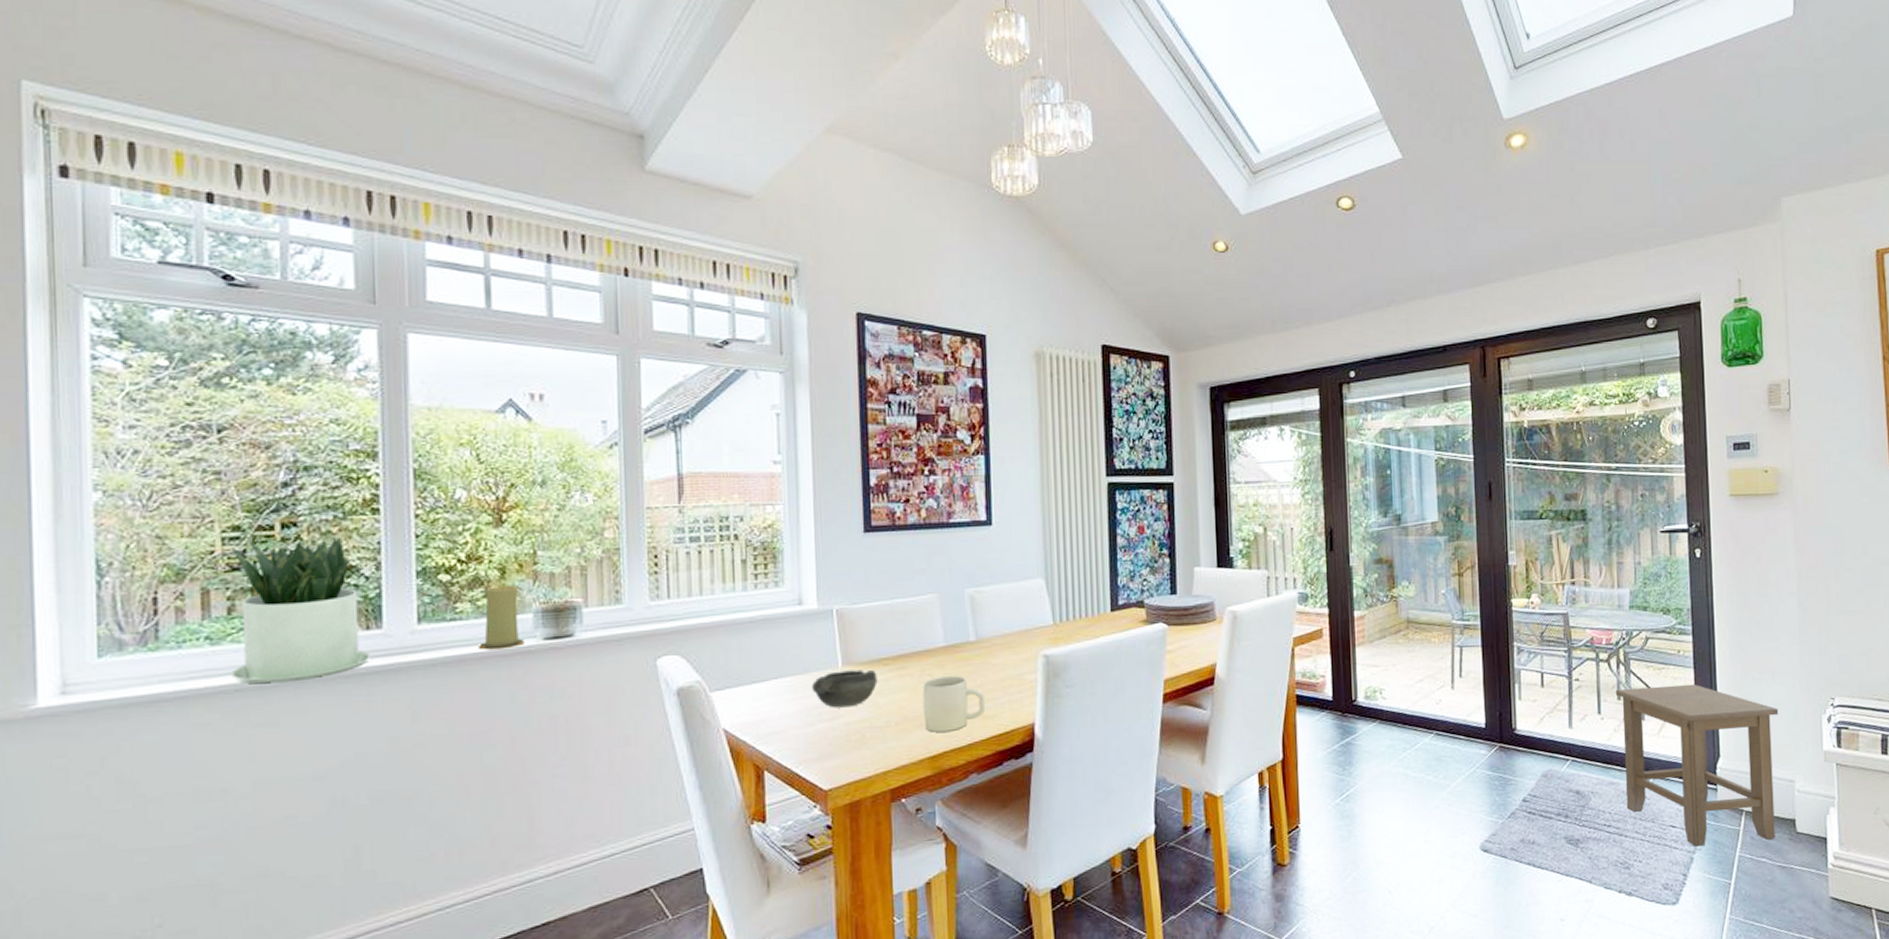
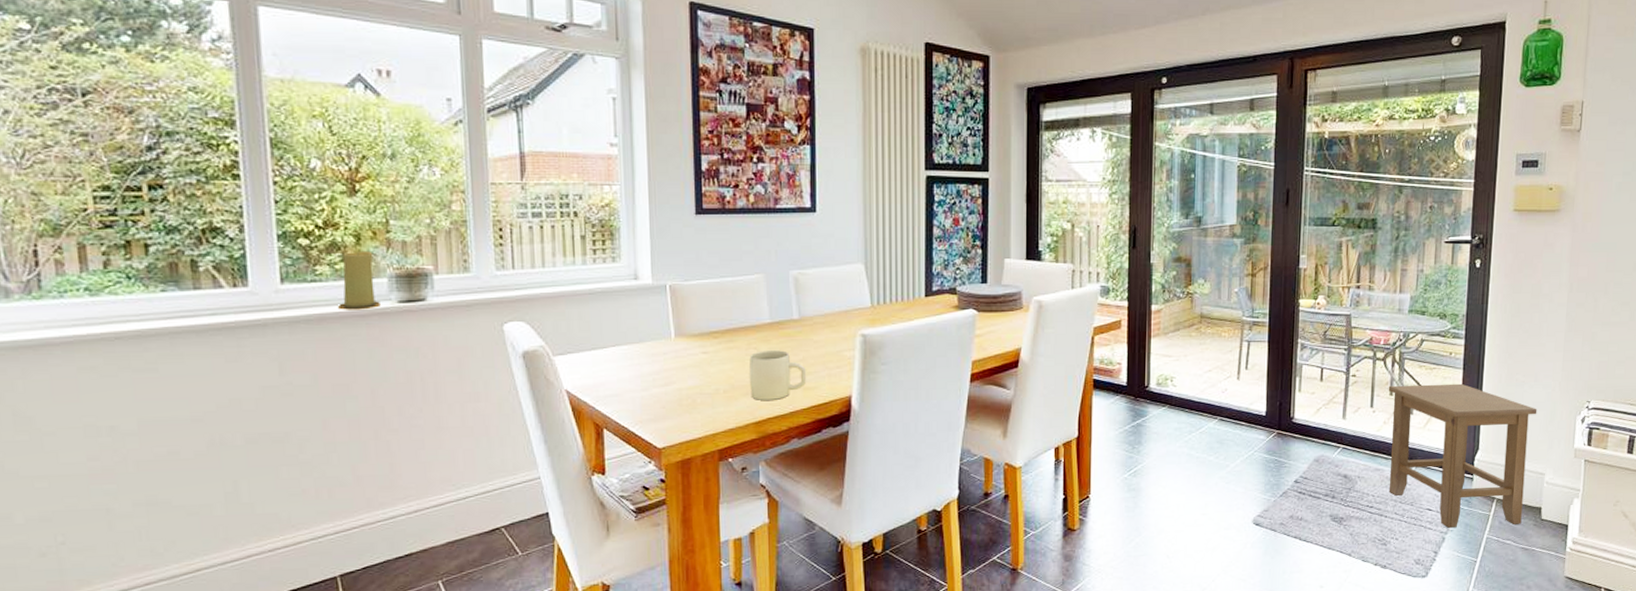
planter: present [231,537,371,685] -> none [102,199,239,333]
bowl: present [812,669,877,708] -> none [647,341,707,375]

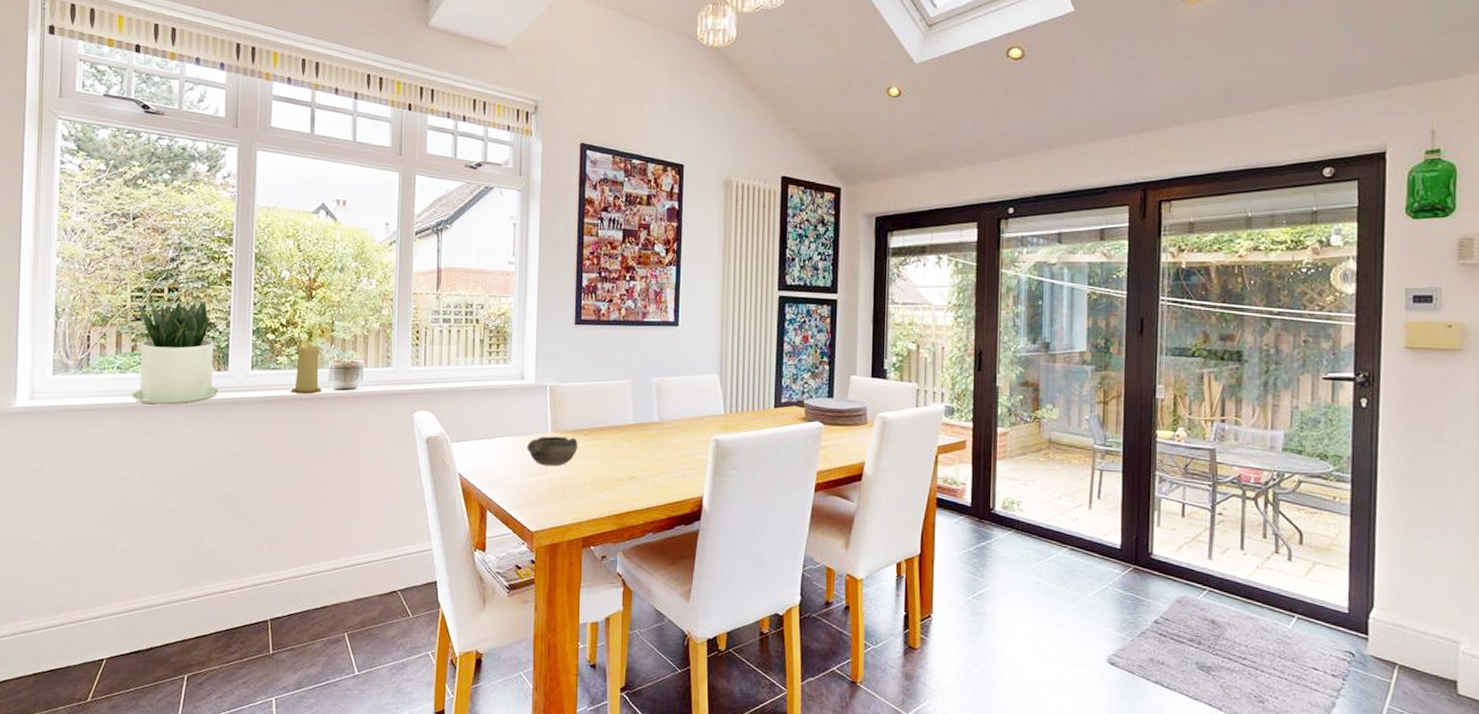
planter: none [102,199,239,333] -> present [132,299,219,405]
bowl: none [647,341,707,375] -> present [527,436,578,467]
mug: present [748,350,807,400] -> none [612,449,664,495]
stool: present [1388,383,1538,528] -> none [1261,527,1446,697]

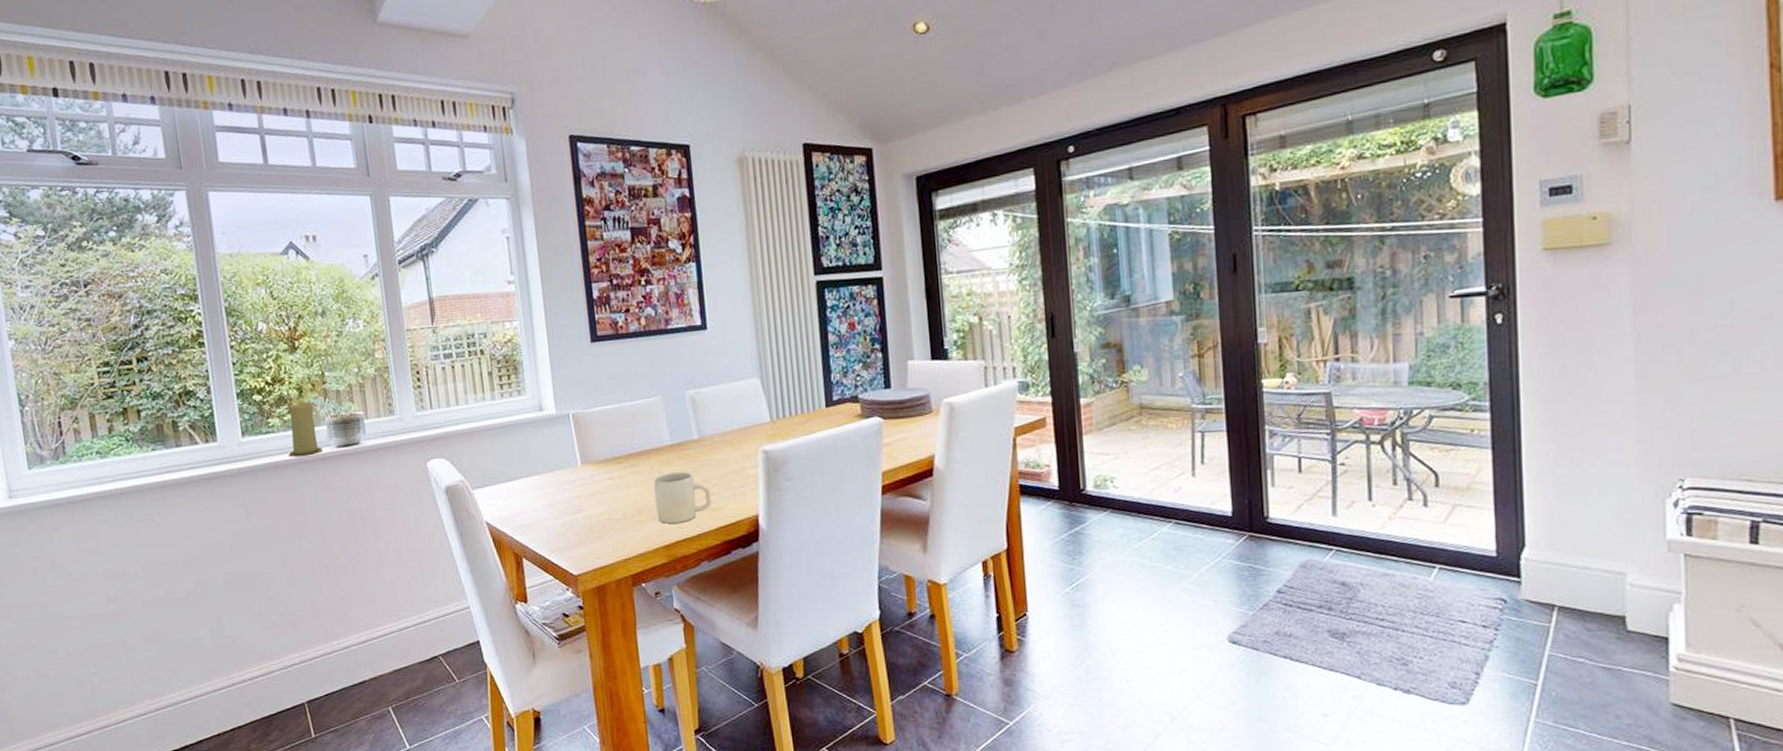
planter: present [132,299,219,405] -> none [104,367,211,489]
bowl: present [527,436,578,467] -> none [556,468,613,503]
mug: none [612,449,664,495] -> present [653,472,712,524]

